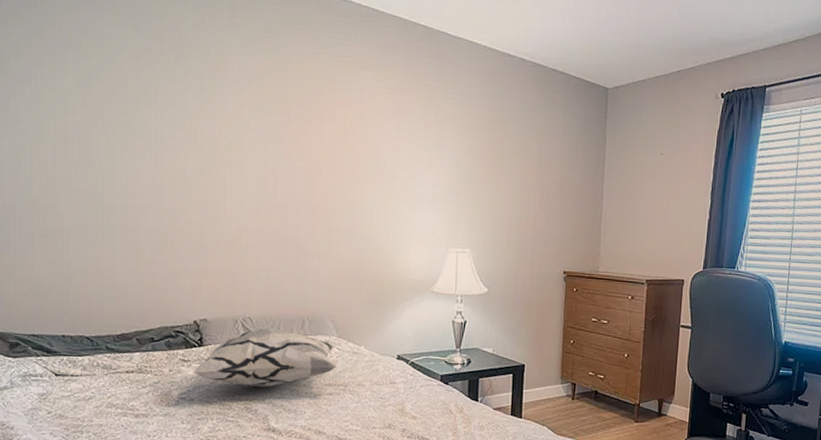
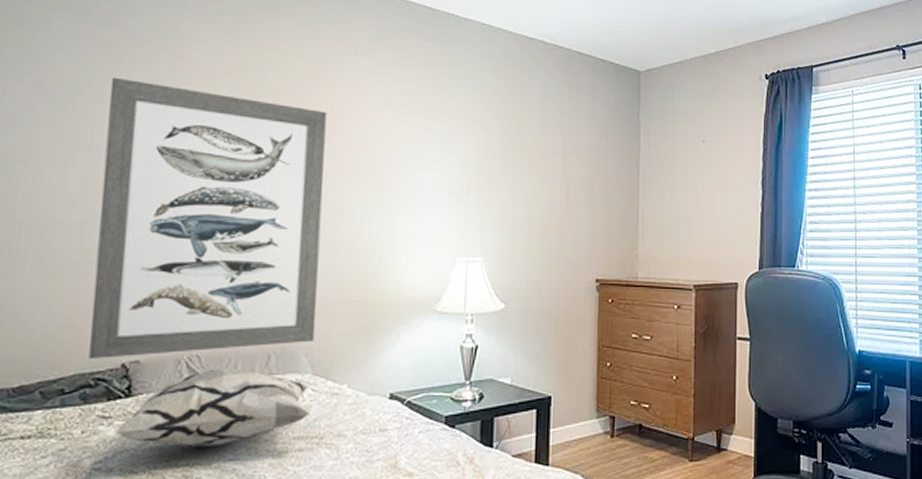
wall art: none [166,85,341,316] -> present [89,77,327,359]

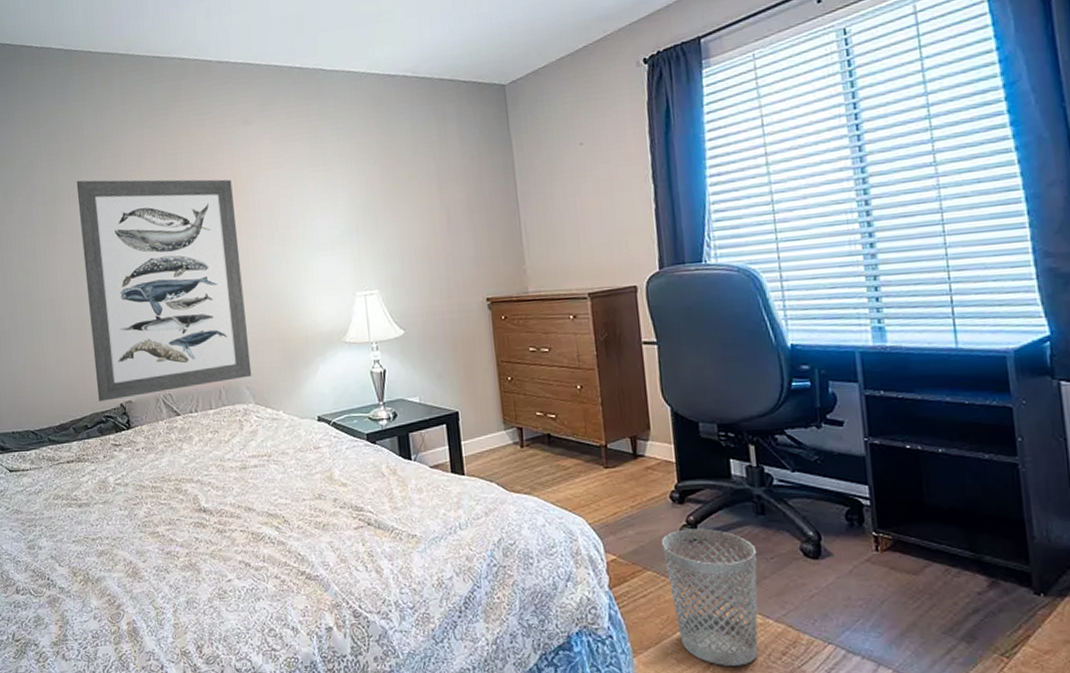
decorative pillow: present [115,367,310,448] -> none [125,401,258,467]

